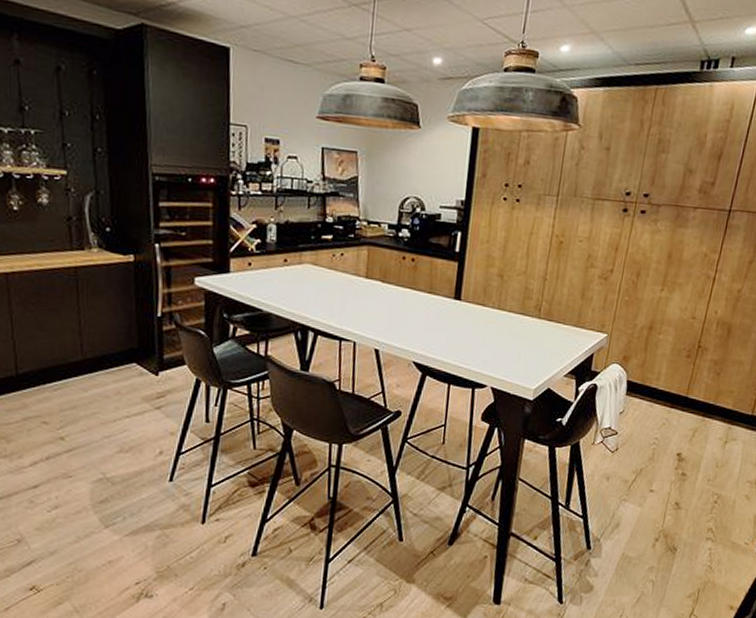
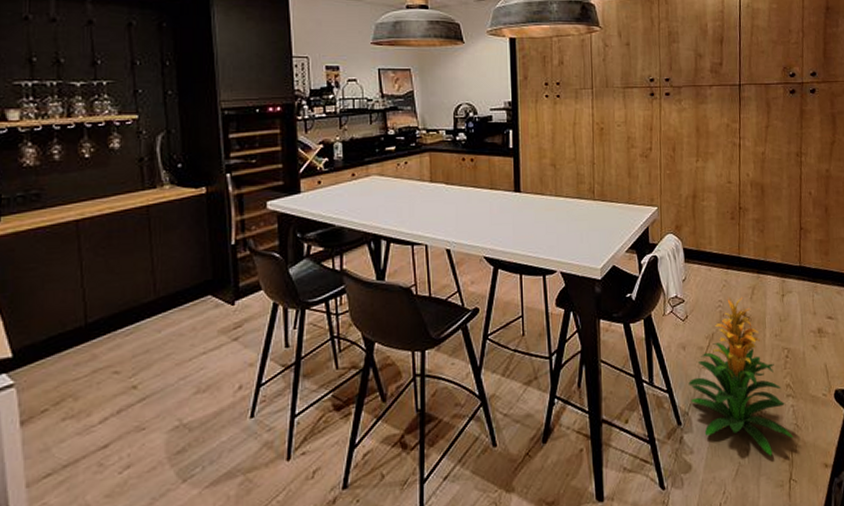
indoor plant: none [604,435,704,591] -> present [688,296,794,456]

